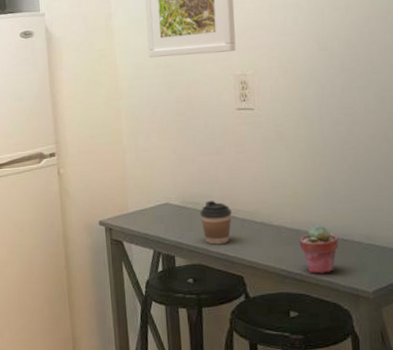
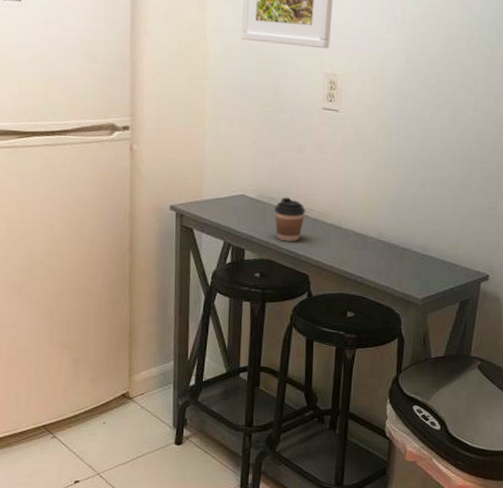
potted succulent: present [299,225,339,274] -> none [364,232,399,279]

